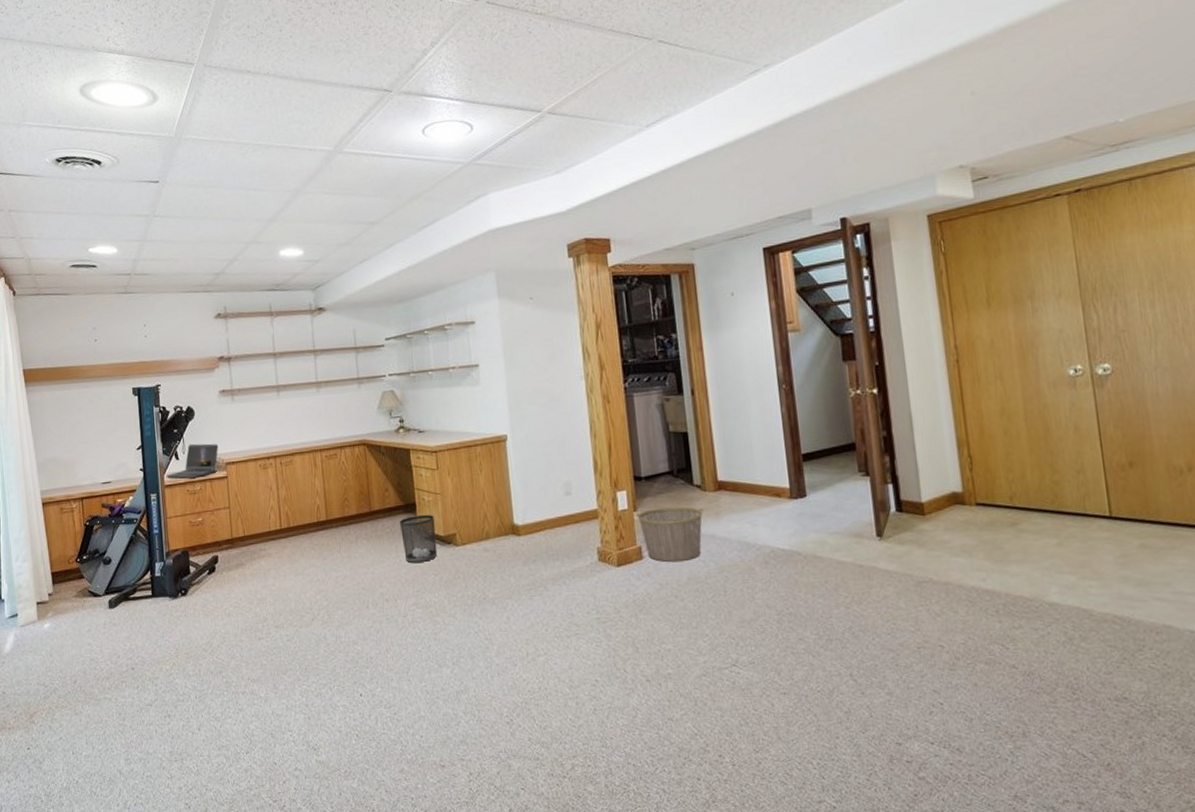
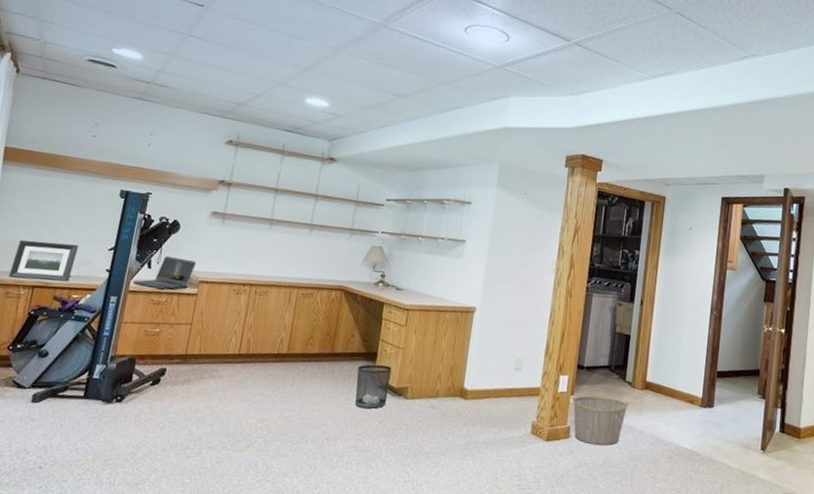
picture frame: none [58,451,111,494] -> present [8,240,78,282]

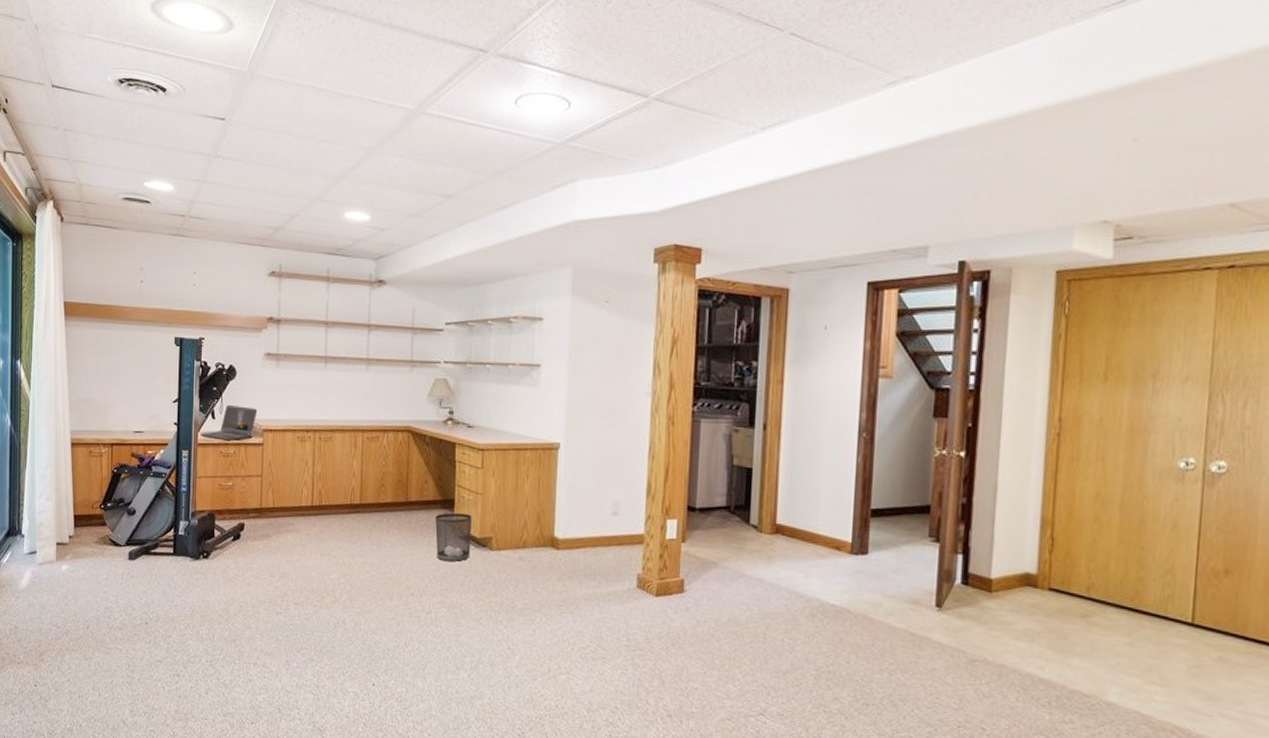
picture frame: present [8,240,78,282] -> none [88,397,145,438]
basket: present [572,395,629,446] -> none [684,542,755,602]

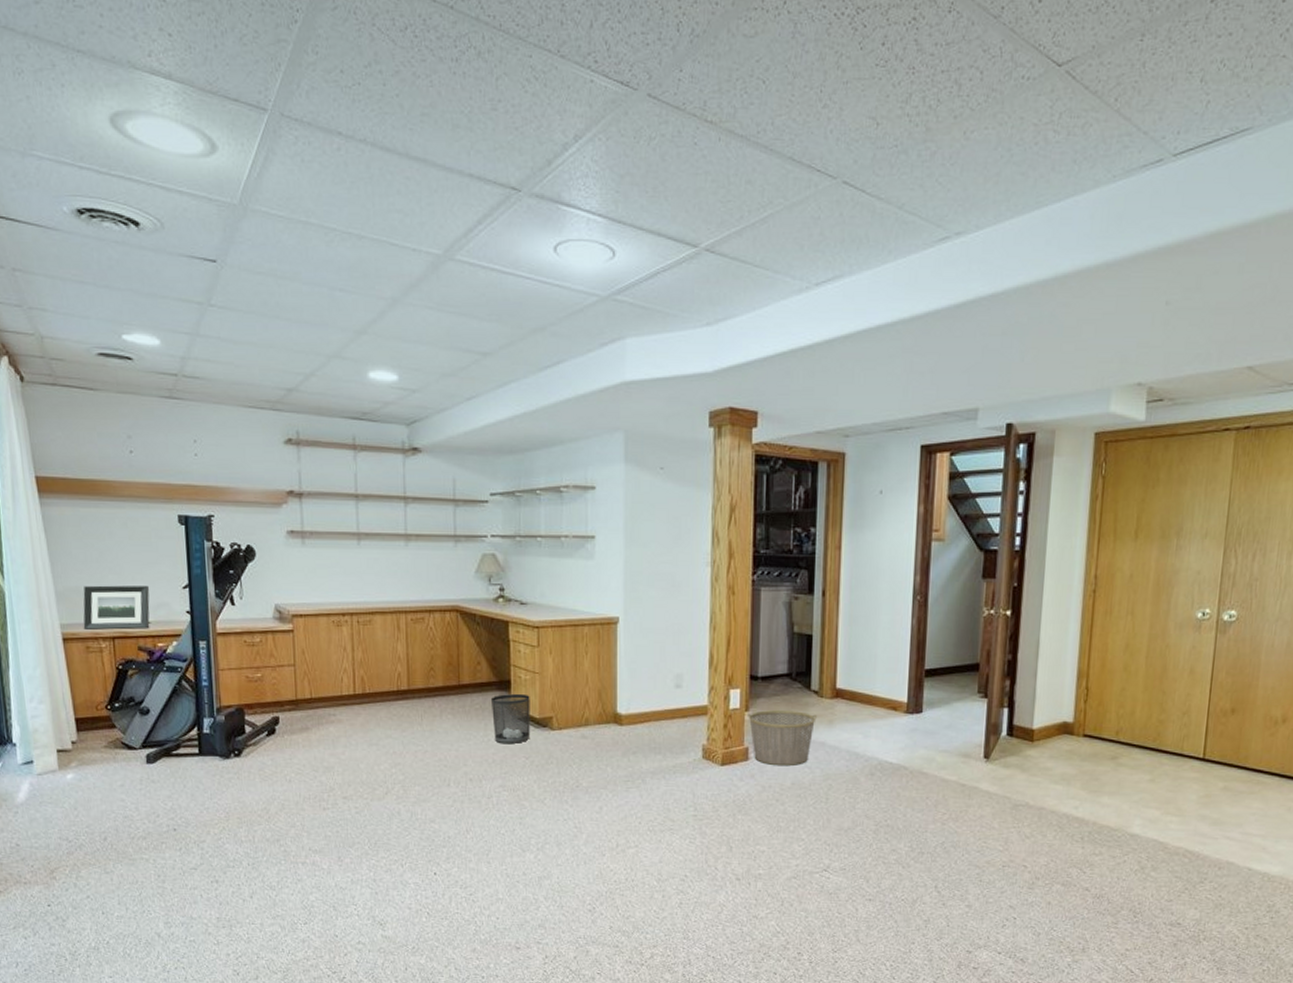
picture frame: none [88,397,145,438] -> present [83,585,150,631]
laptop computer: present [200,404,258,441] -> none [218,588,284,629]
basket: none [684,542,755,602] -> present [748,709,817,767]

